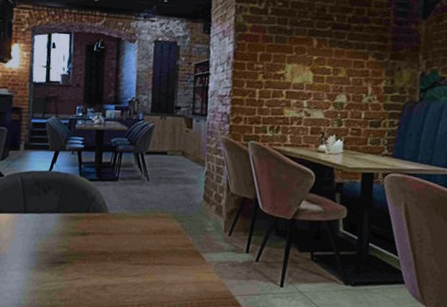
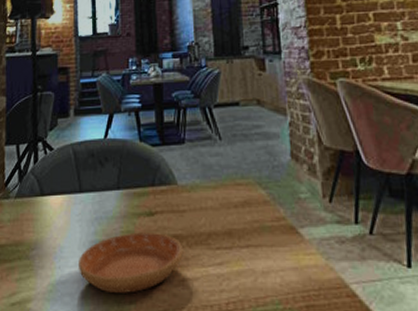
saucer: none [19,247,108,293] -> present [79,232,183,294]

